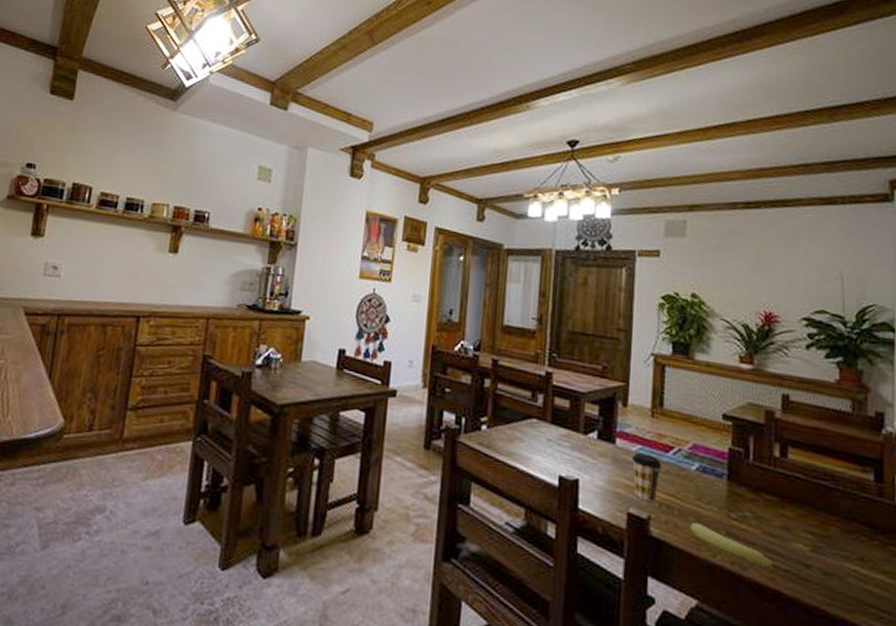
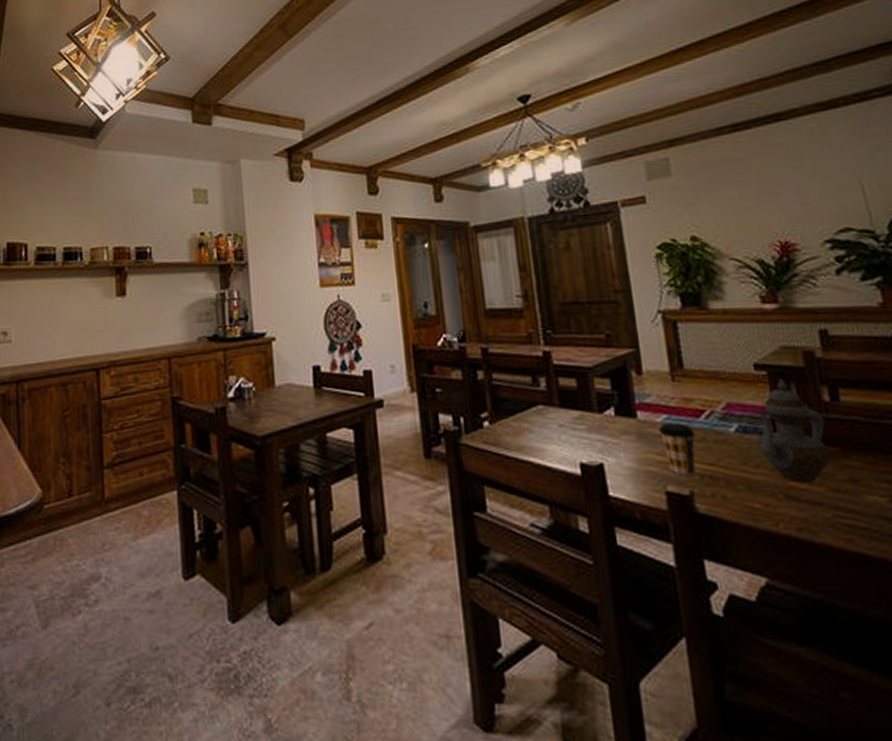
fruit: present [690,522,773,568] -> none [741,490,848,529]
teapot: none [713,430,772,525] -> present [755,378,832,483]

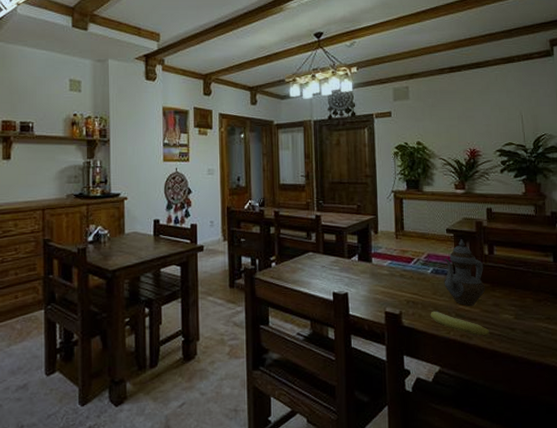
coffee cup: present [658,422,696,475] -> none [384,266,407,301]
fruit: none [741,490,848,529] -> present [430,311,490,335]

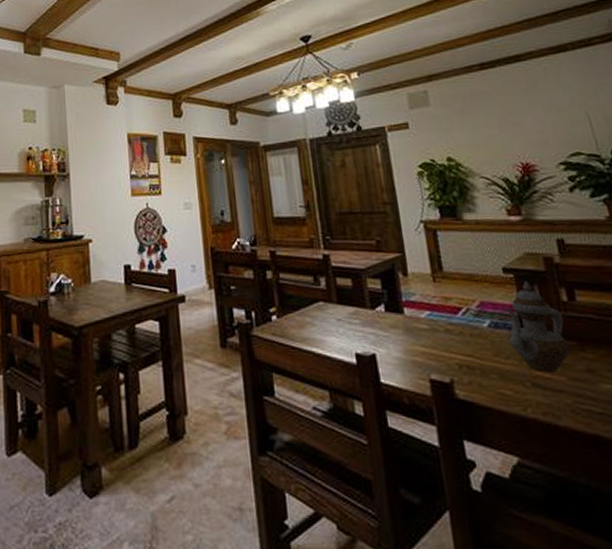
fruit: present [430,311,490,335] -> none [494,378,587,413]

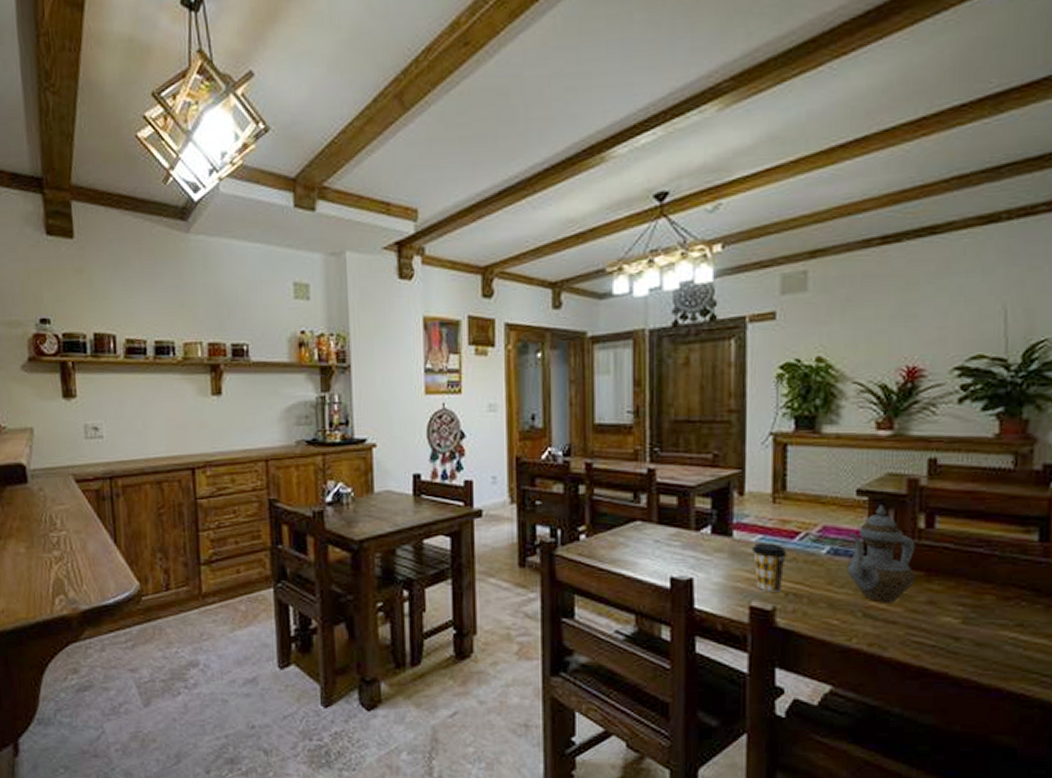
coffee cup: none [422,318,455,365] -> present [751,543,788,592]

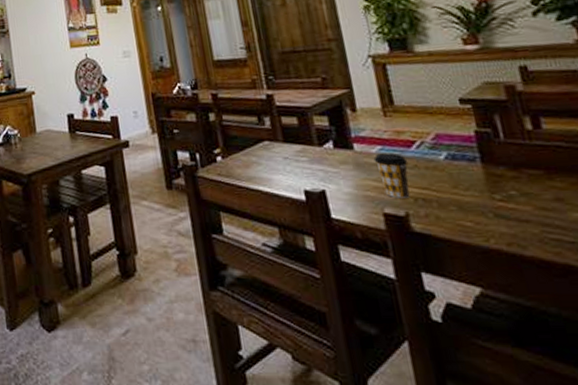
teapot: present [847,505,916,603] -> none [462,111,537,203]

